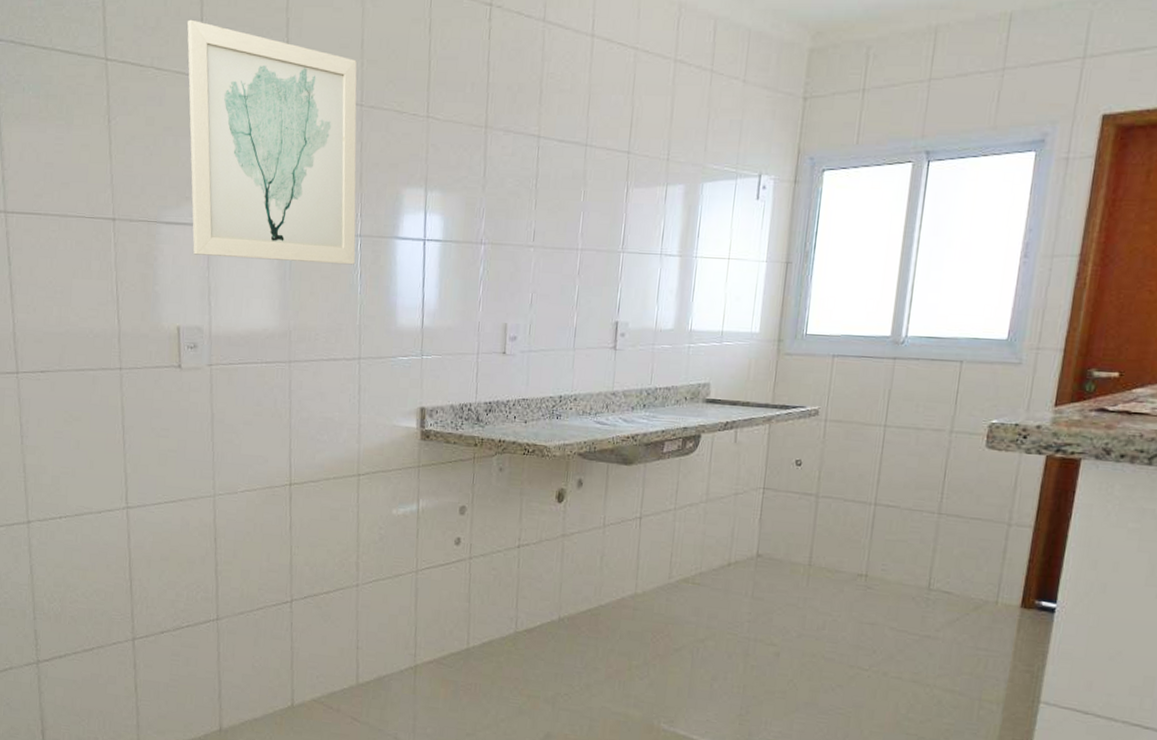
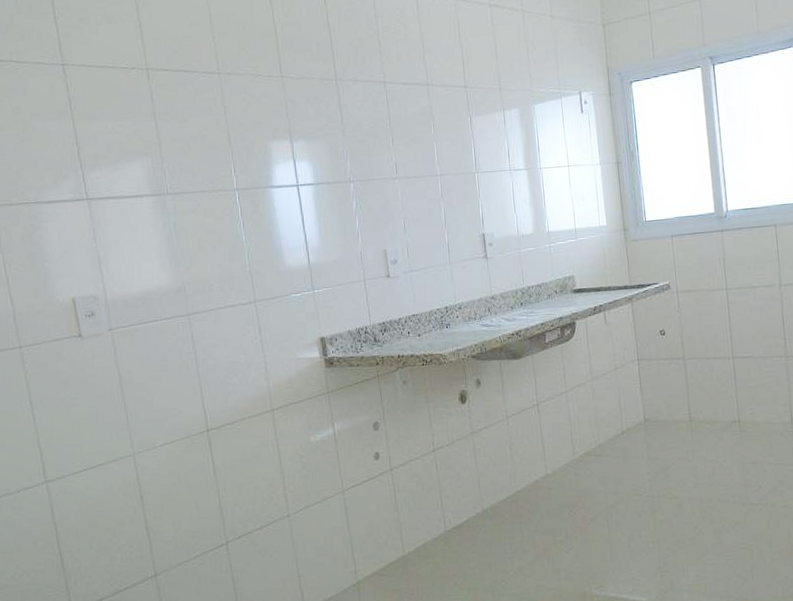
wall art: present [187,19,357,265] -> none [41,14,236,228]

